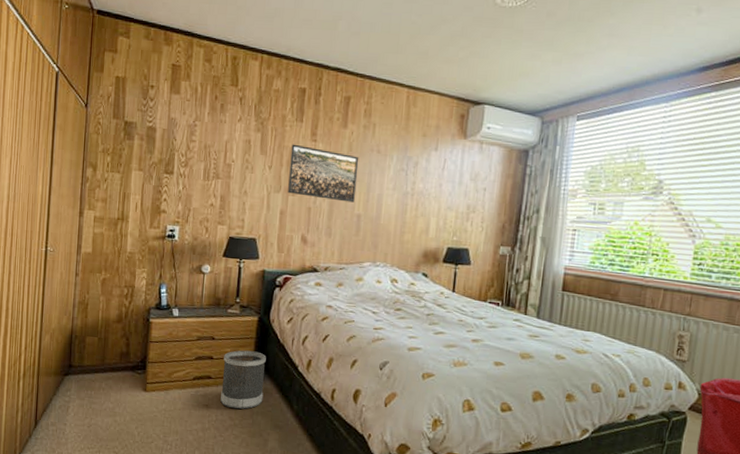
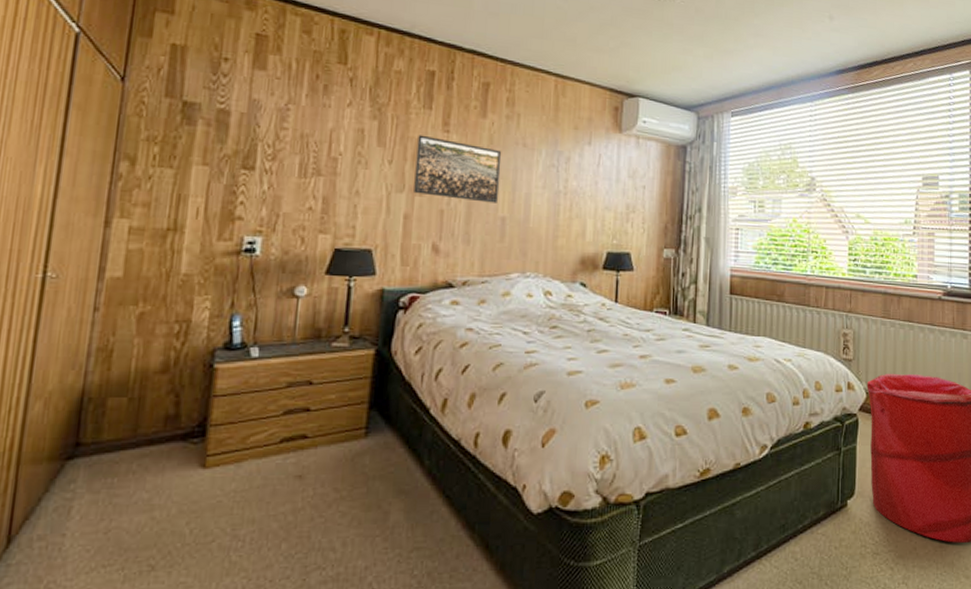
wastebasket: present [220,350,266,409] -> none [321,394,387,476]

